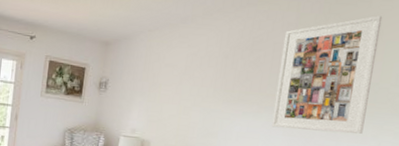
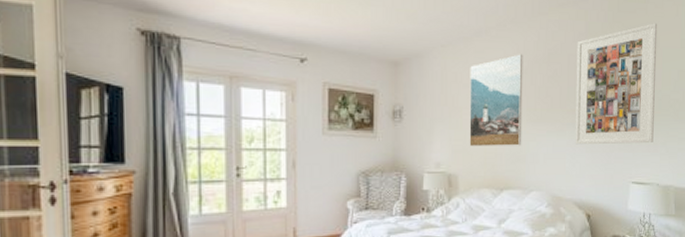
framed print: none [164,40,227,123] -> present [469,54,523,147]

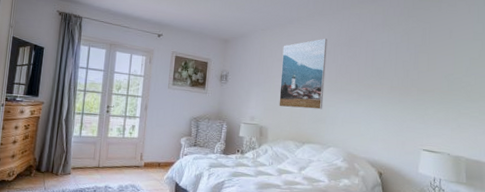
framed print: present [575,23,658,145] -> none [370,18,450,118]

